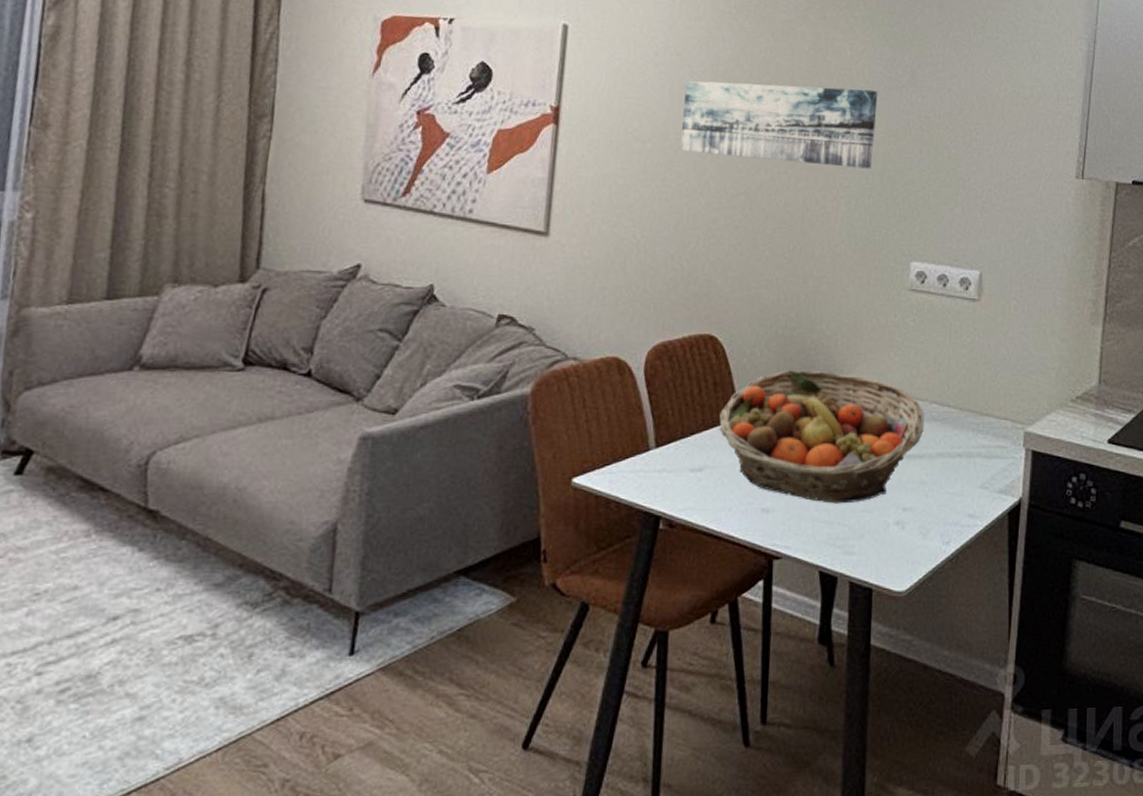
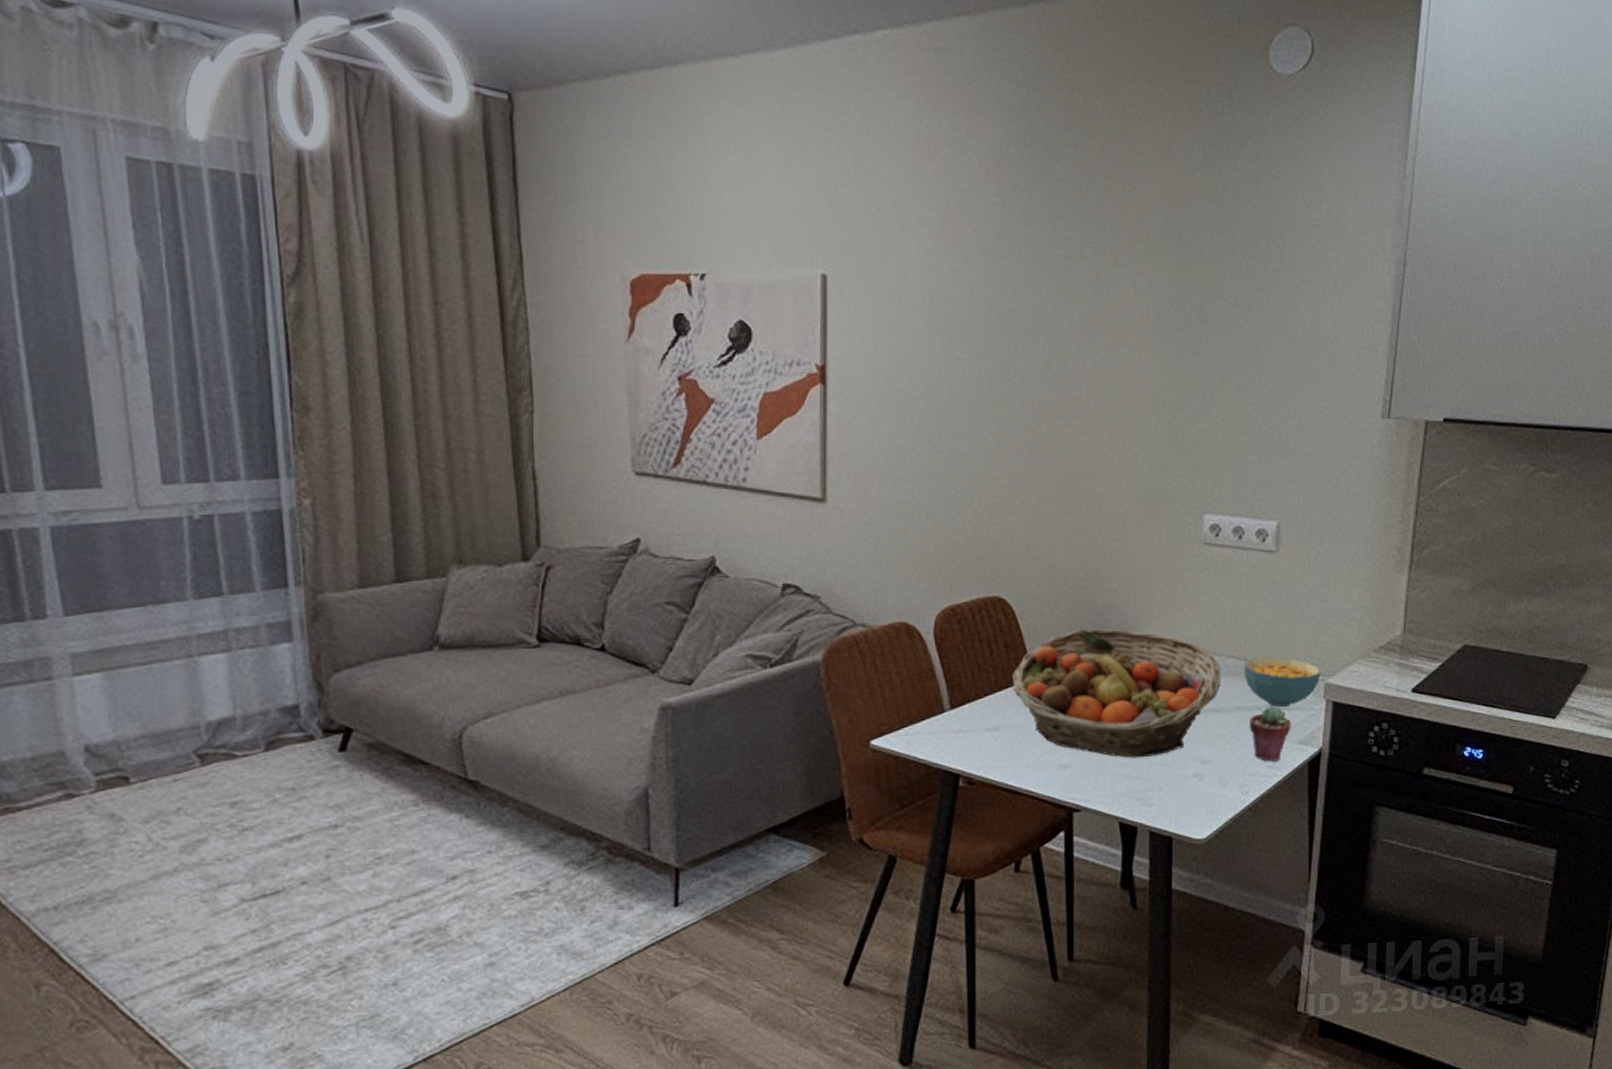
wall art: present [681,80,878,169] -> none [956,329,1164,418]
cereal bowl: none [946,403,1021,454] -> present [1243,657,1321,707]
potted succulent: none [951,453,992,511] -> present [1249,705,1291,762]

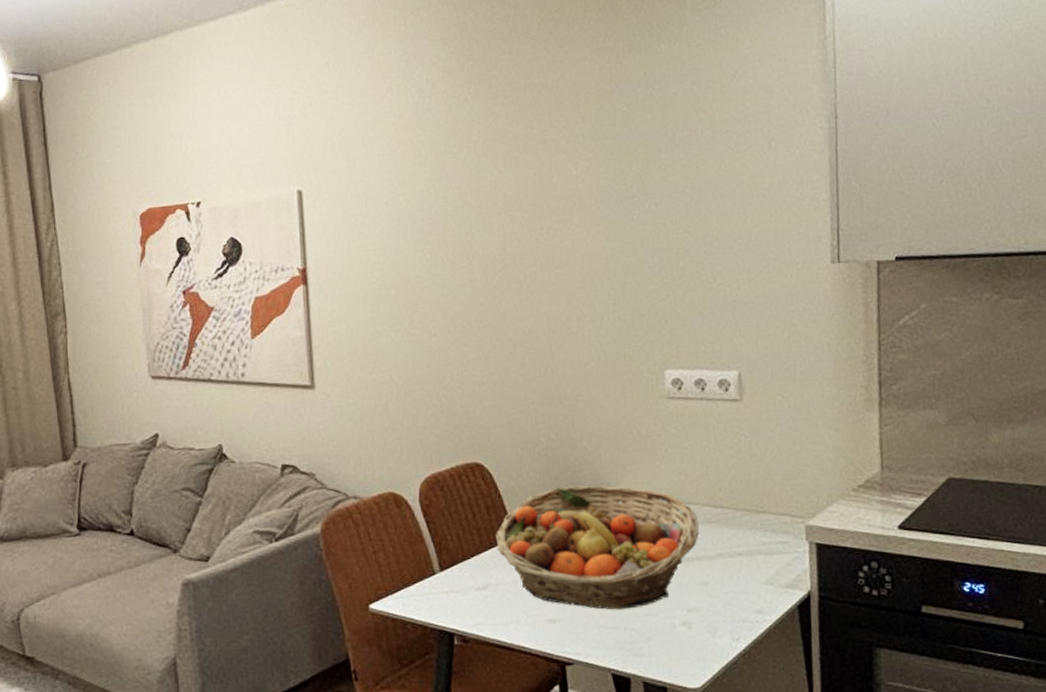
cereal bowl: present [1243,657,1321,707] -> none [720,502,800,552]
potted succulent: present [1249,705,1291,762] -> none [732,550,776,607]

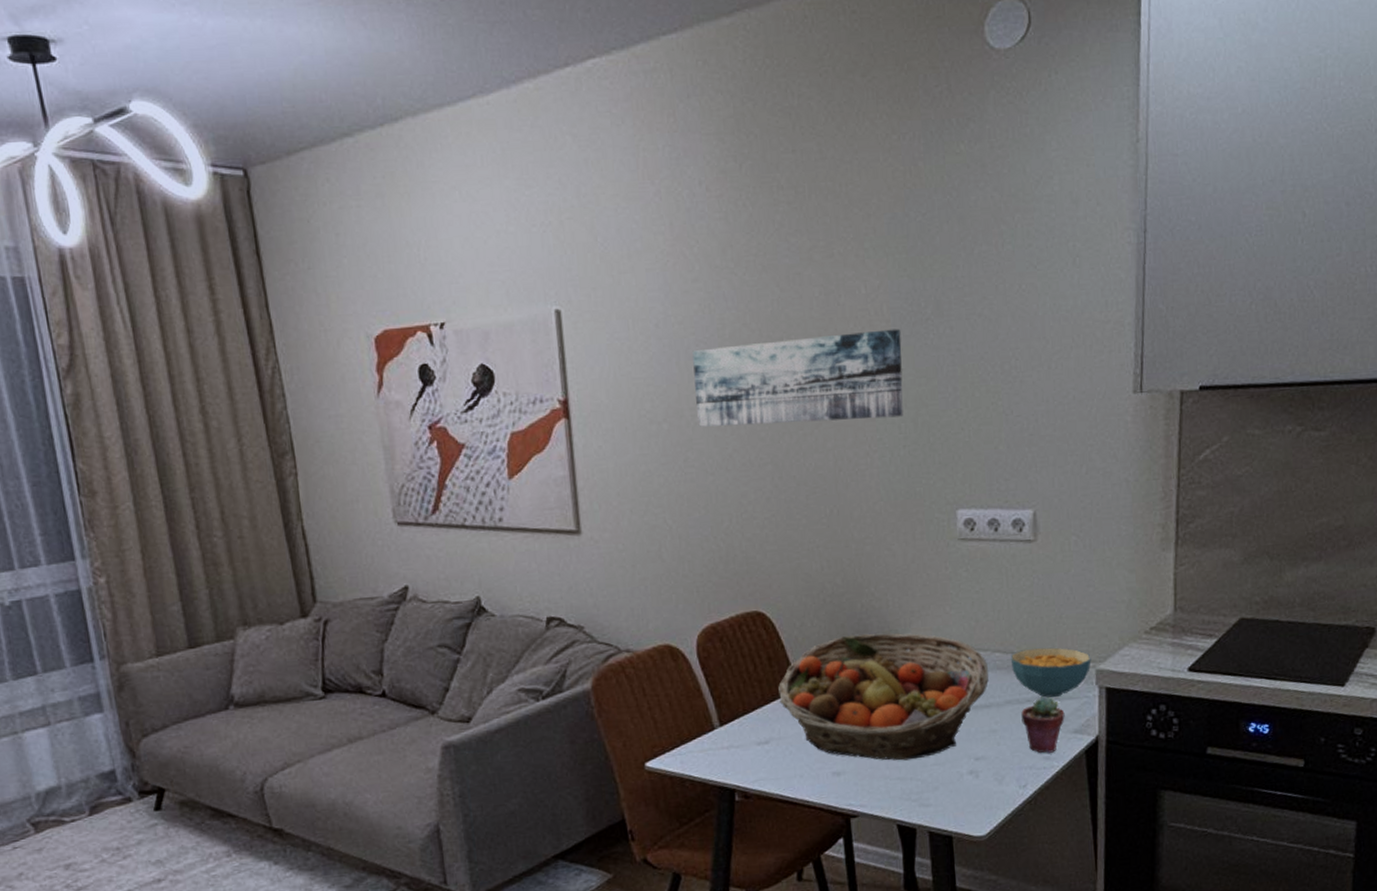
wall art: none [418,205,613,293] -> present [692,329,904,427]
cereal bowl: none [720,502,800,552] -> present [1010,647,1091,698]
potted succulent: none [732,550,776,607] -> present [1021,696,1065,754]

